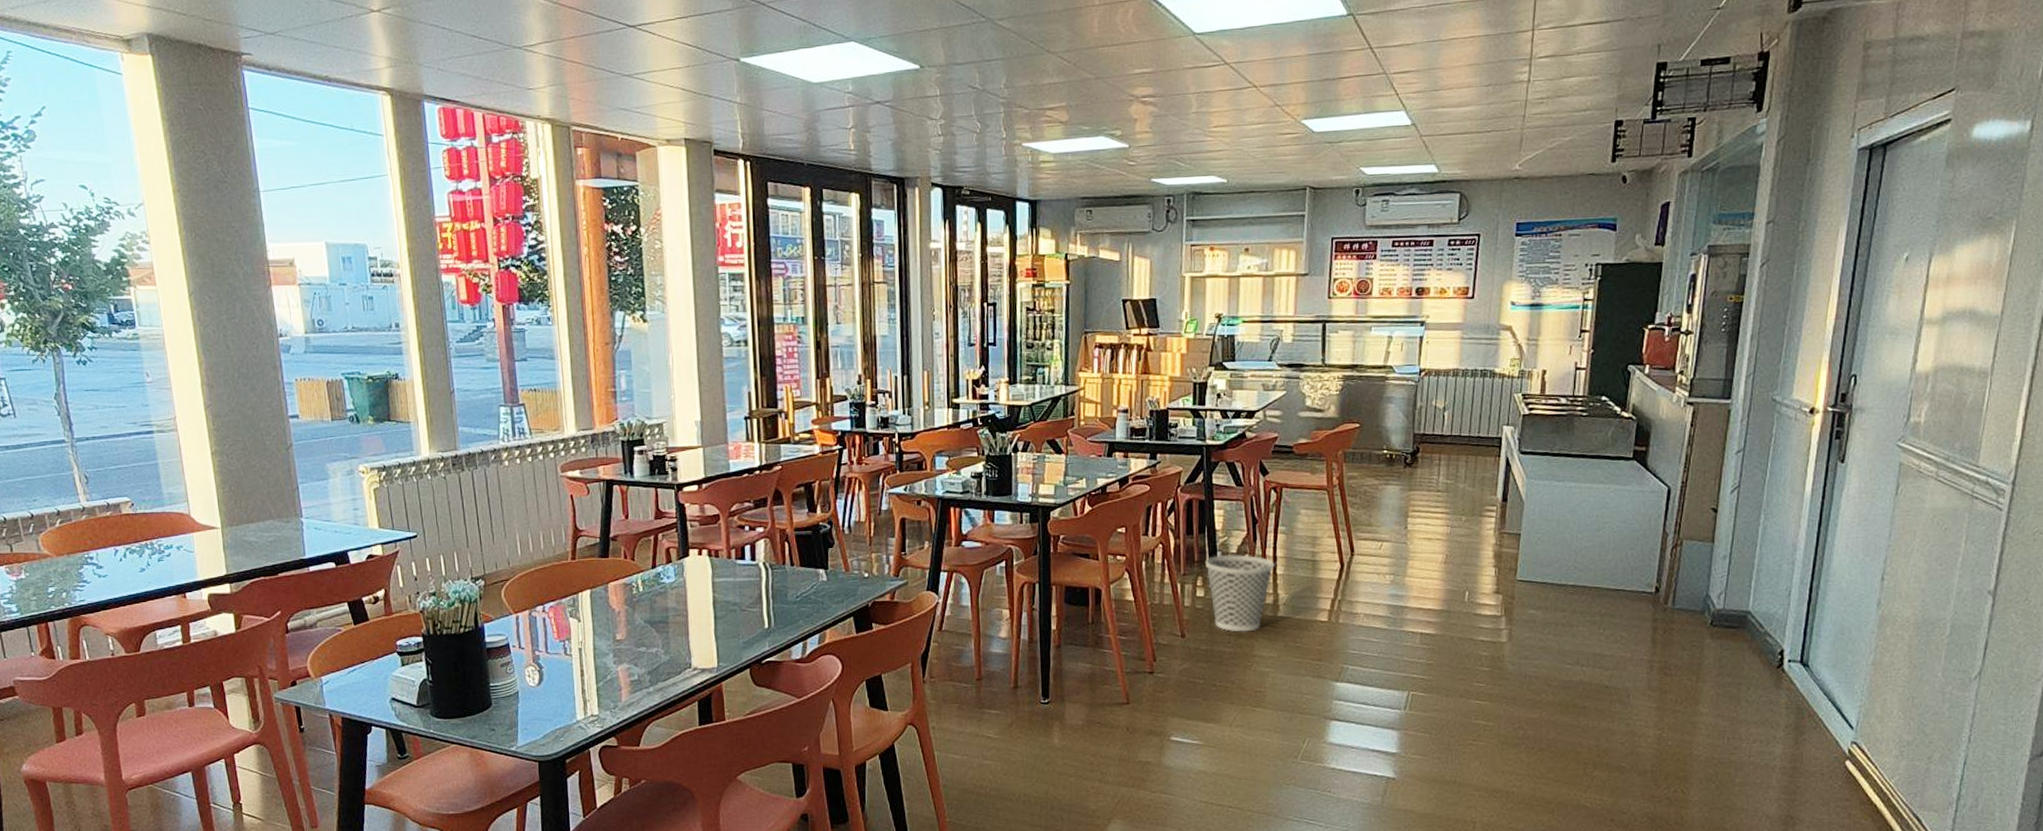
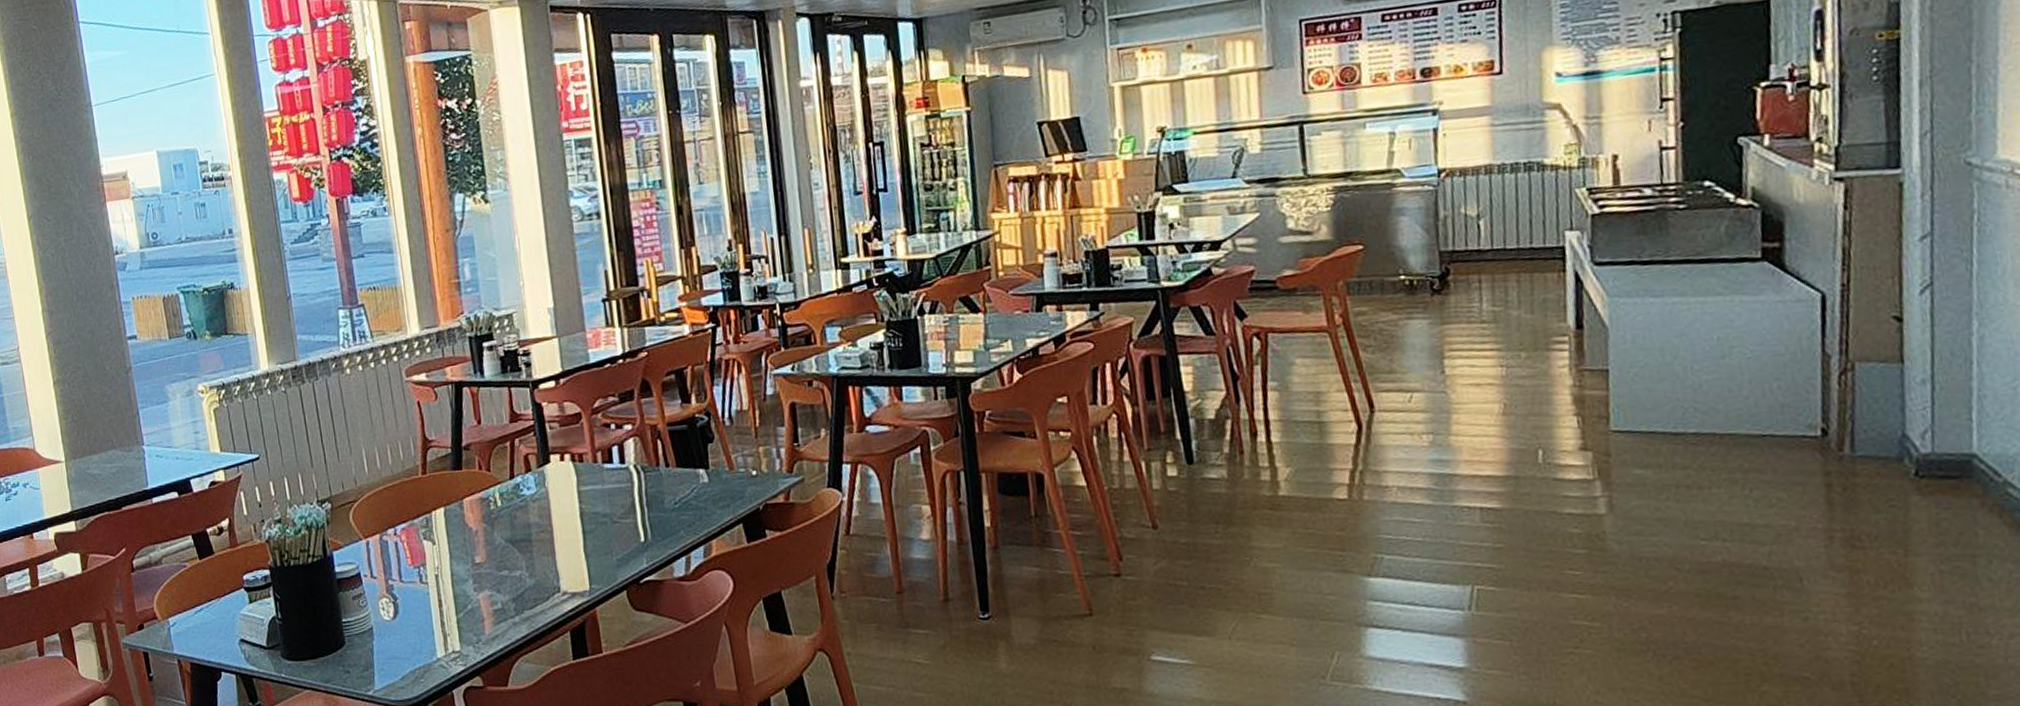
wastebasket: present [1205,554,1276,632] -> none [1175,420,1269,519]

